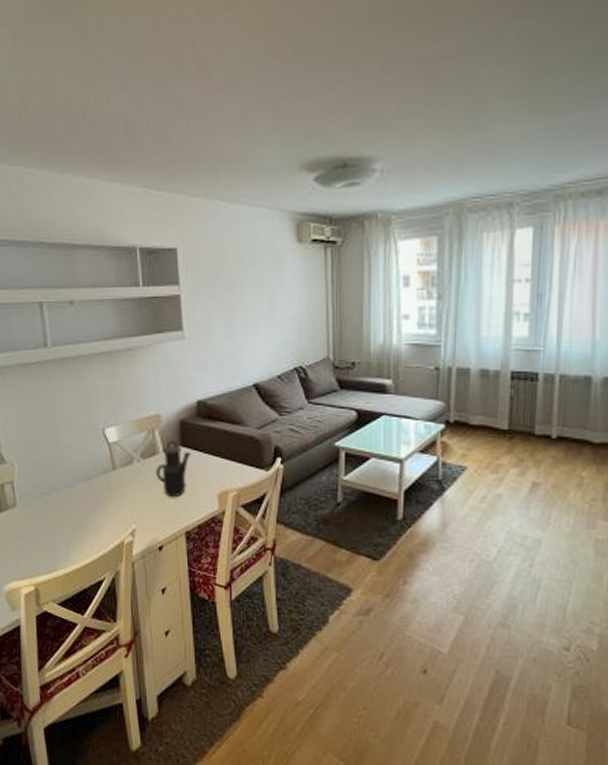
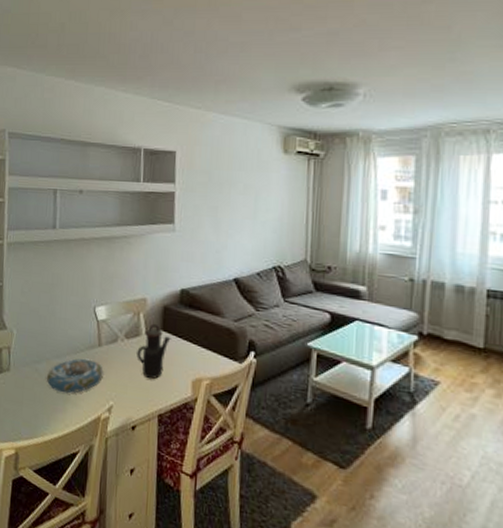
decorative bowl: none [58,484,122,523] -> present [46,358,103,394]

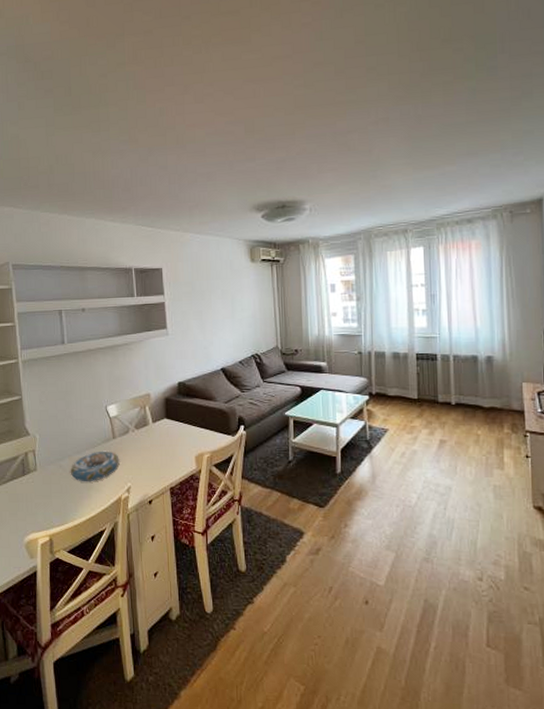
teapot: present [136,323,171,380] -> none [146,413,174,460]

